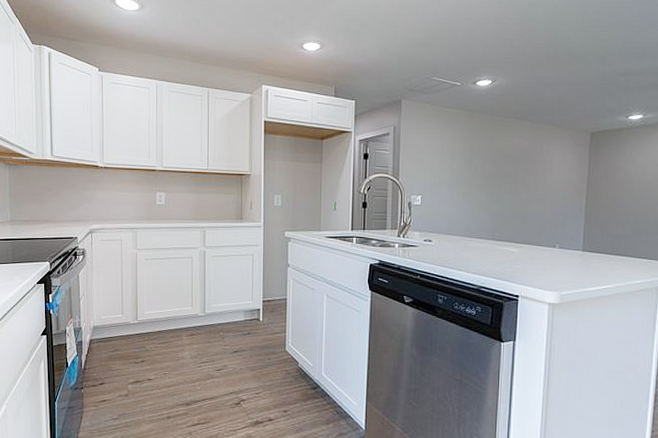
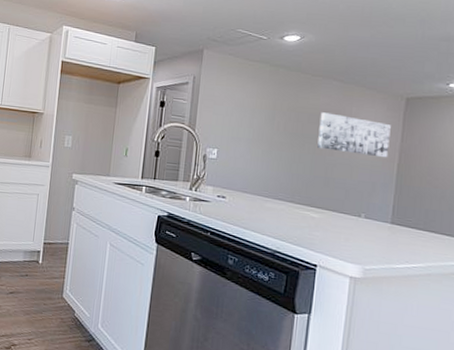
wall art: none [513,152,578,191] -> present [317,112,391,158]

